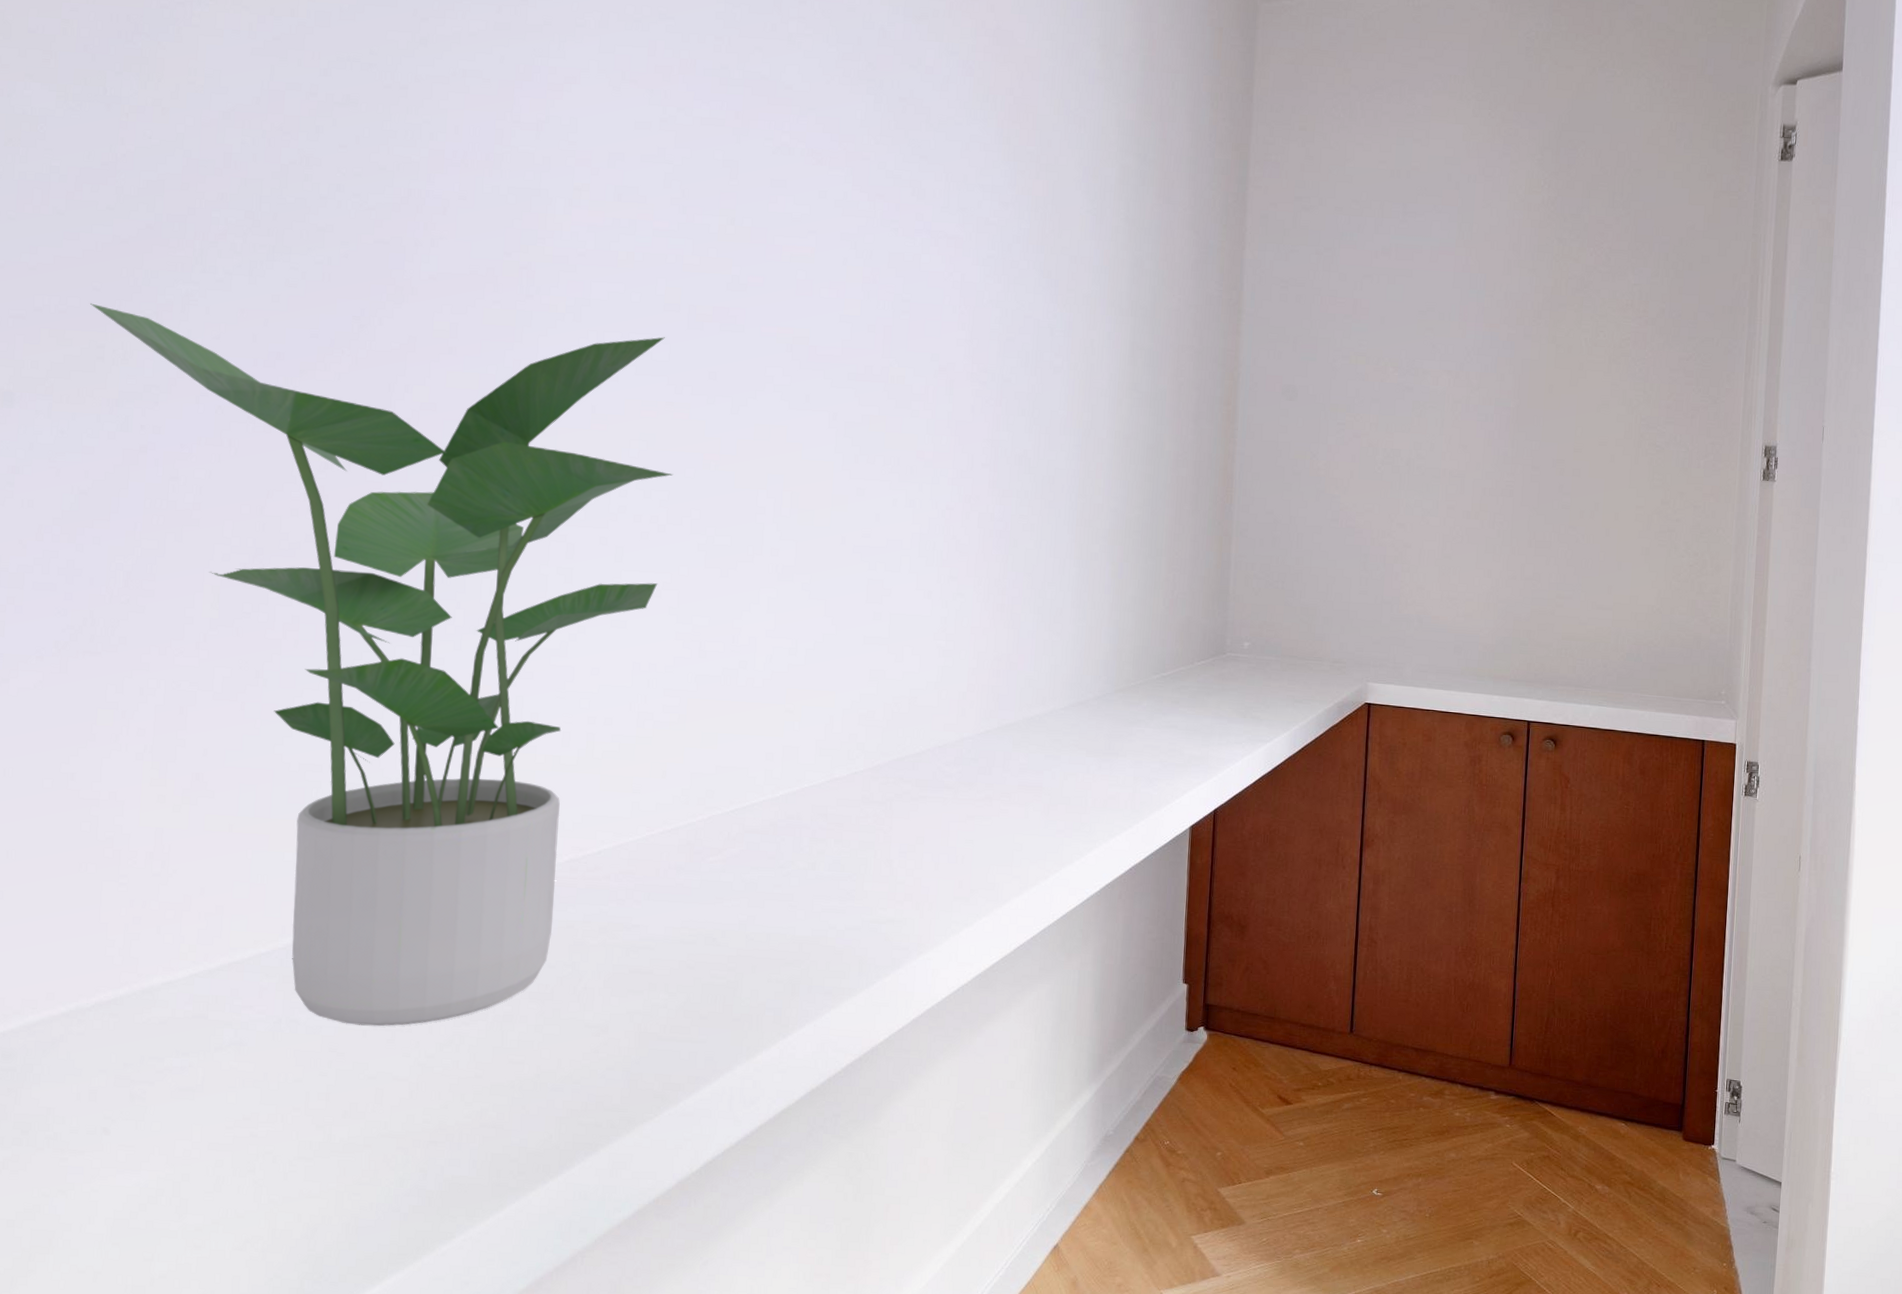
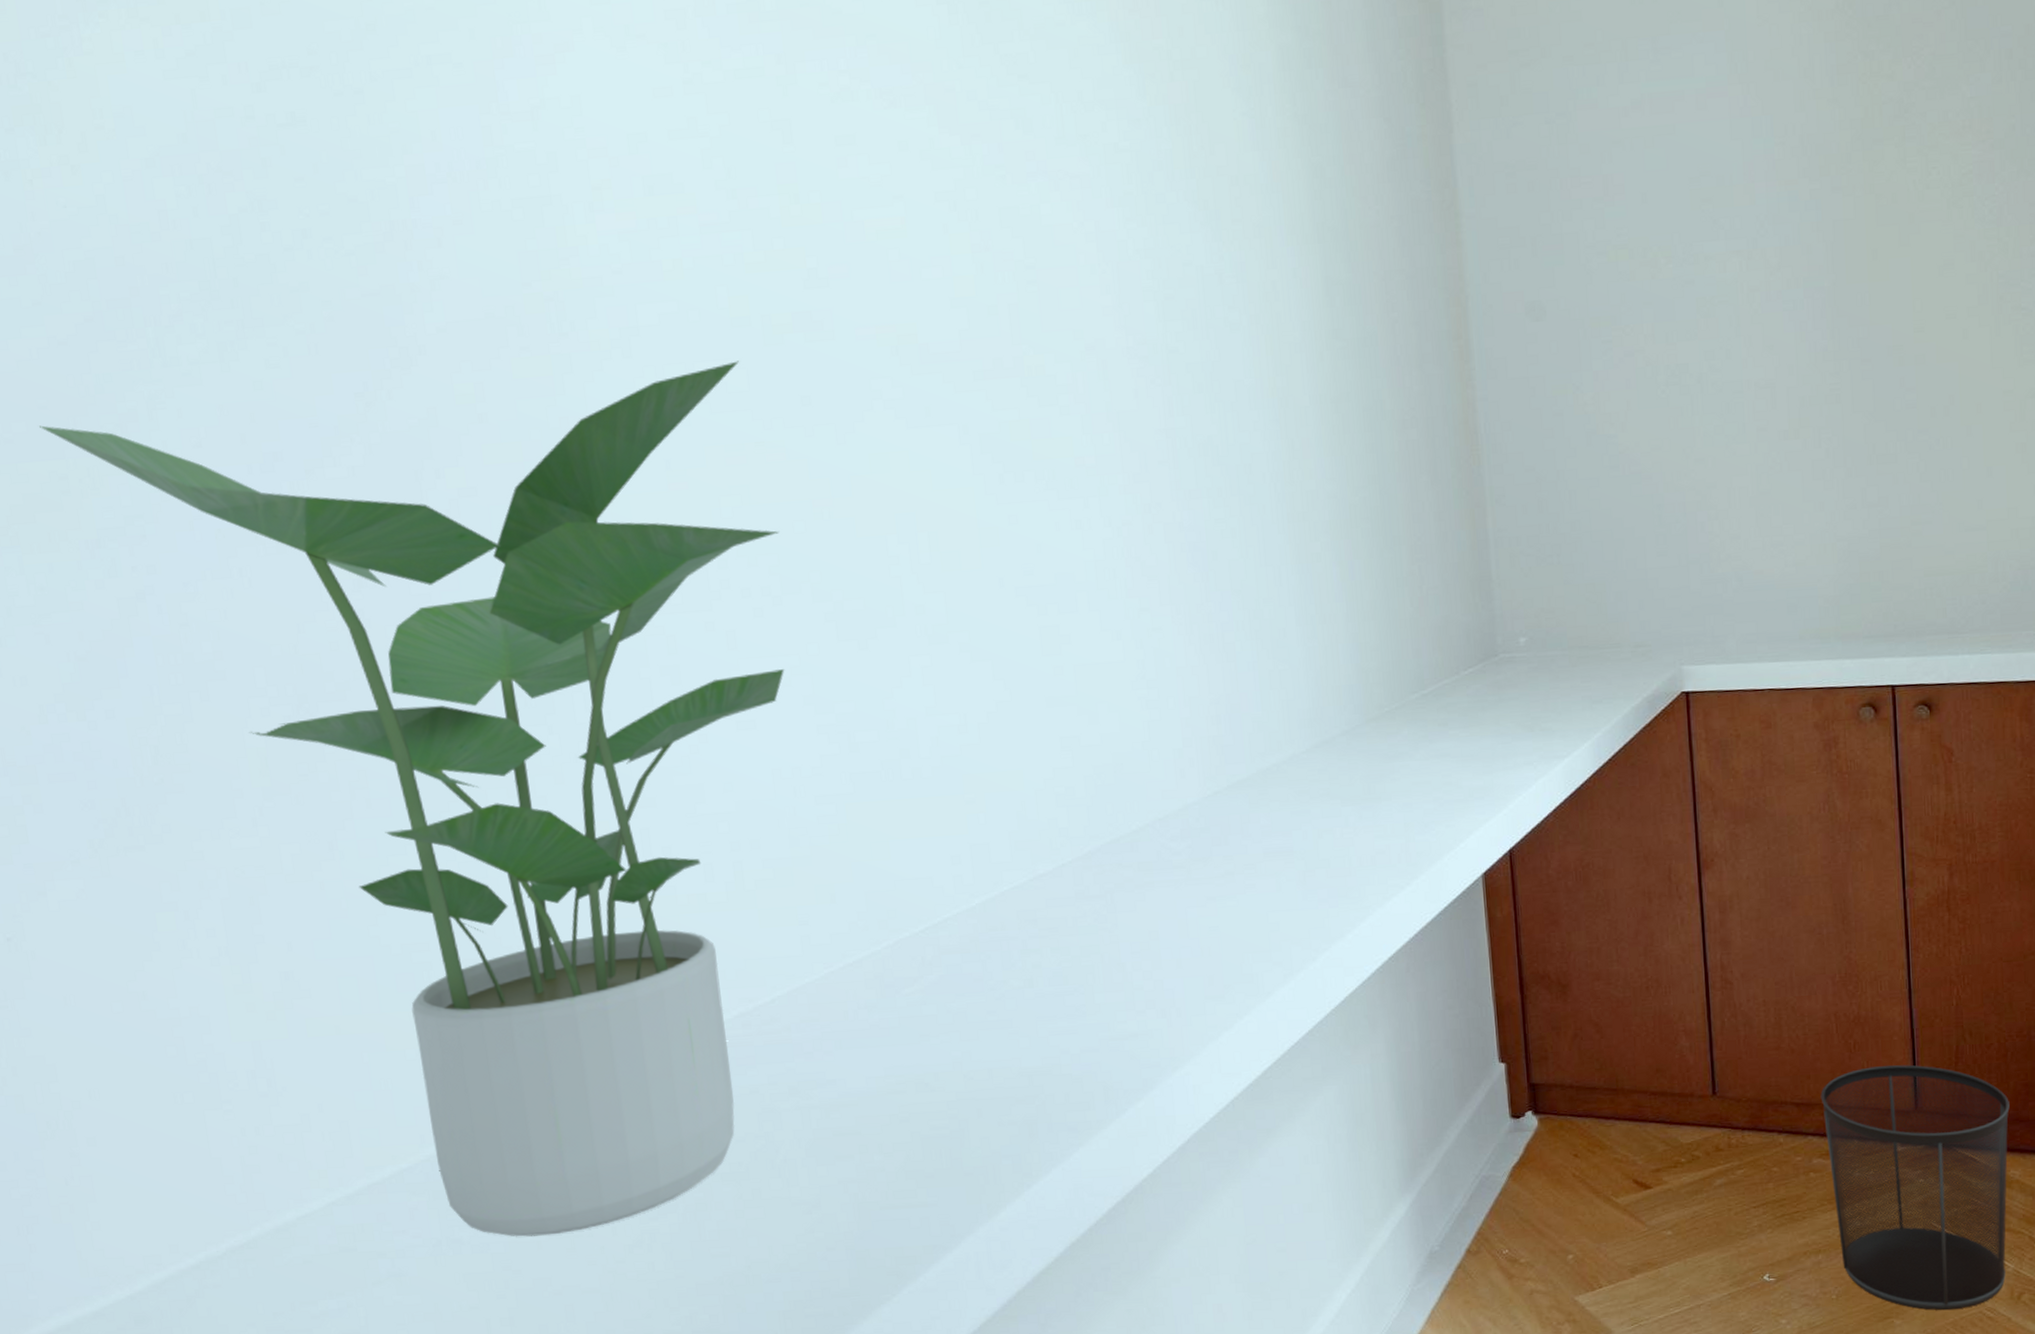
waste bin: none [1435,1026,1584,1238] -> present [1820,1064,2010,1310]

